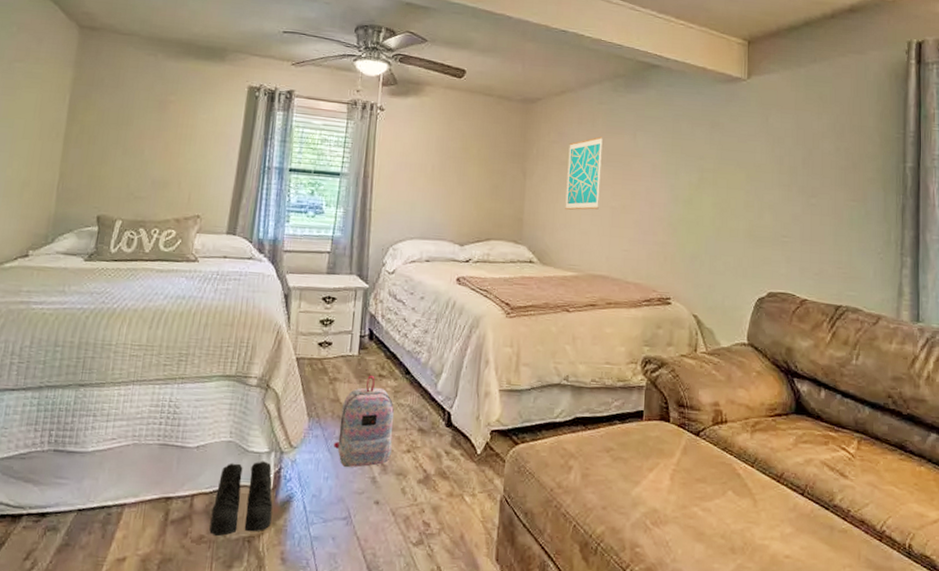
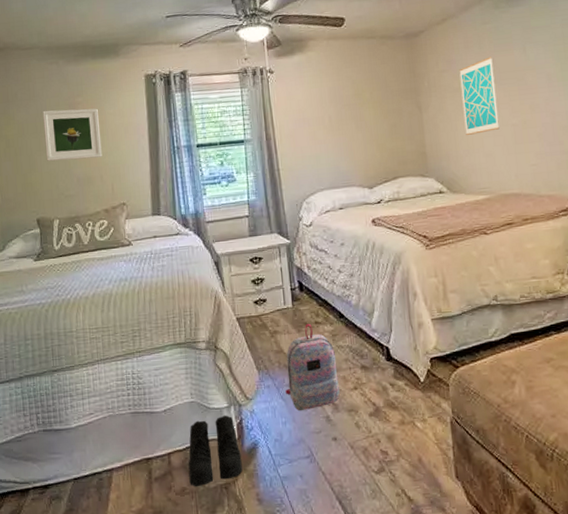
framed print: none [122,102,190,163] -> present [43,108,102,161]

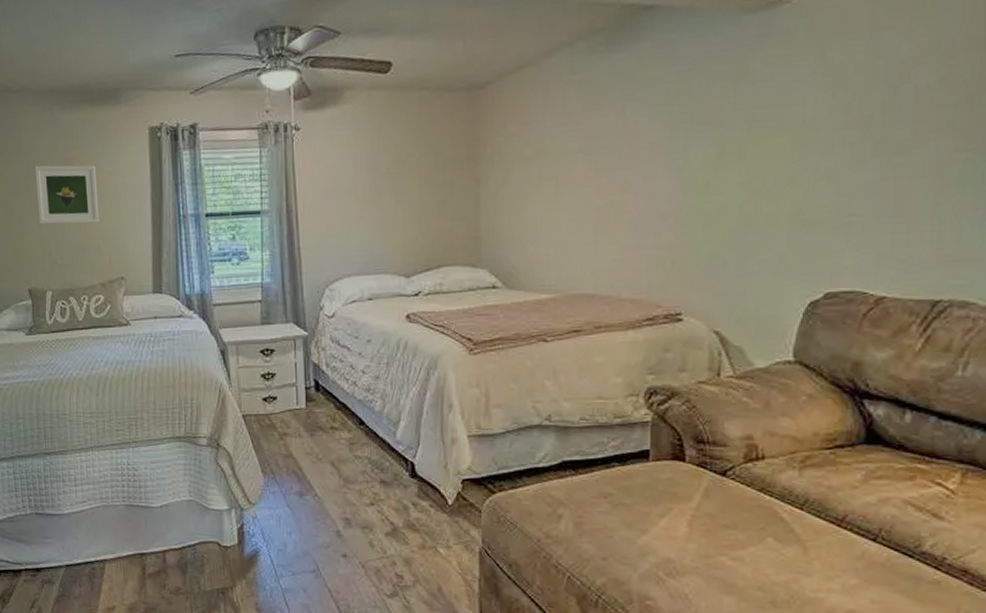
boots: present [188,415,243,487] -> none [184,518,241,589]
backpack: present [285,323,340,410] -> none [293,428,354,522]
wall art: present [459,56,500,136] -> none [533,118,578,219]

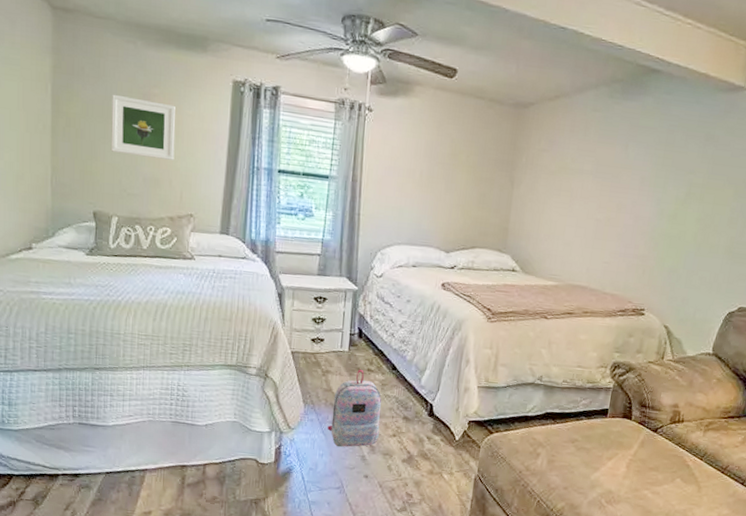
backpack: none [293,428,354,522] -> present [327,369,382,447]

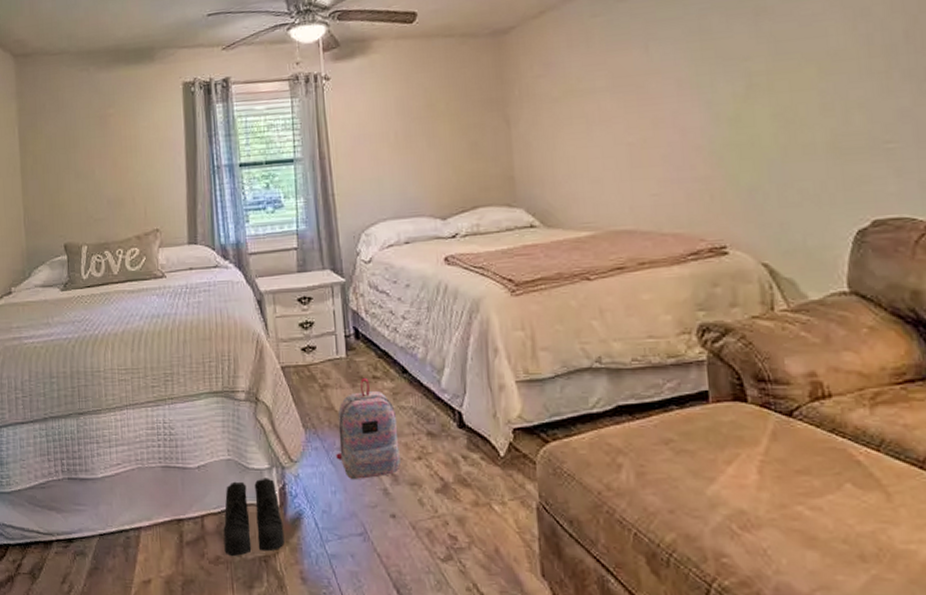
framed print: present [111,94,176,160] -> none [72,121,135,180]
boots: none [221,439,275,498] -> present [223,478,285,557]

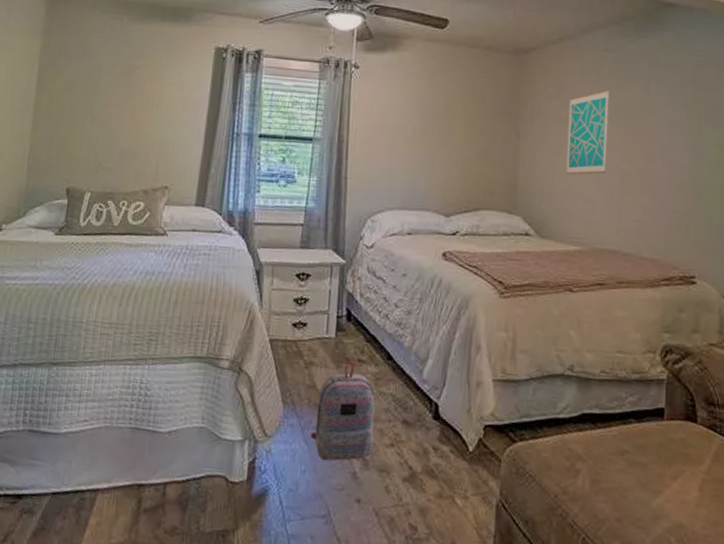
boots: present [223,478,285,557] -> none [182,449,248,529]
wall art: none [559,57,611,157] -> present [566,89,610,175]

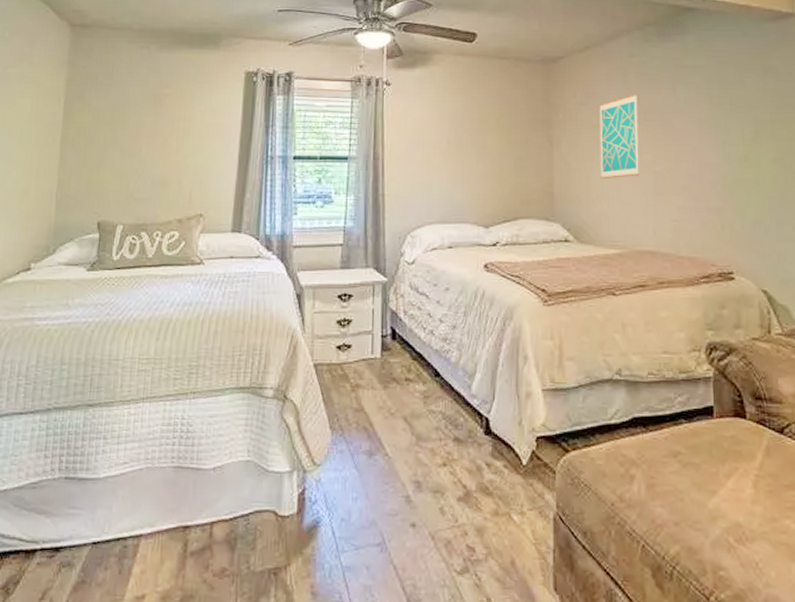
backpack: present [311,359,376,461] -> none [361,379,426,485]

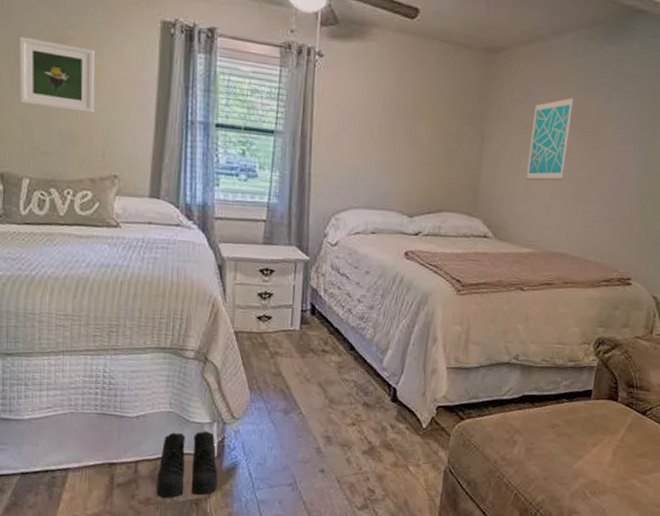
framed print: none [120,99,187,159] -> present [19,36,95,113]
boots: none [232,481,299,569] -> present [156,431,218,499]

